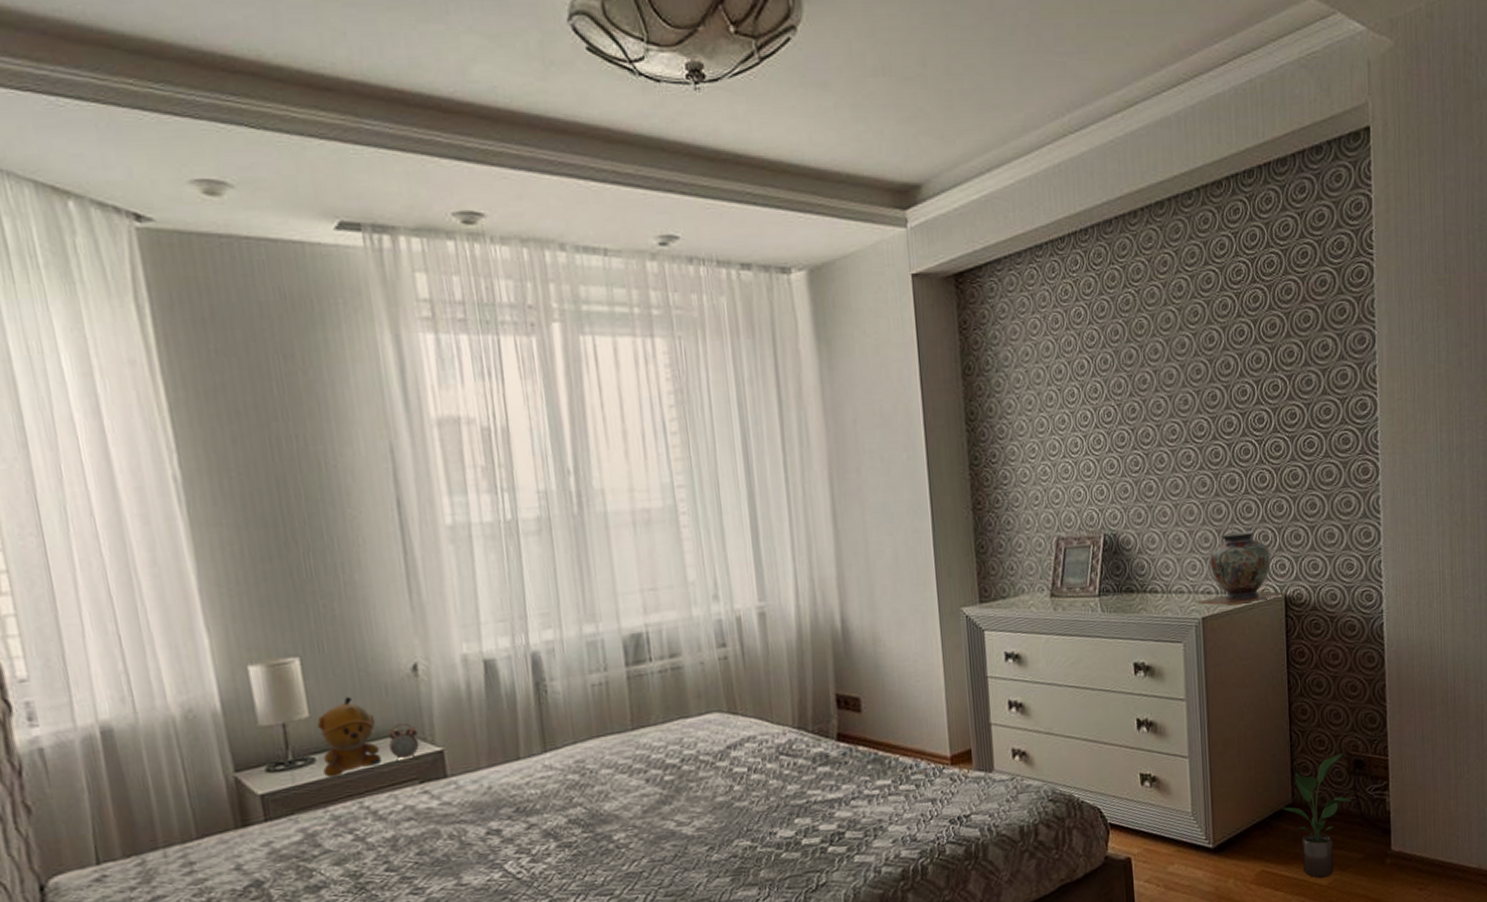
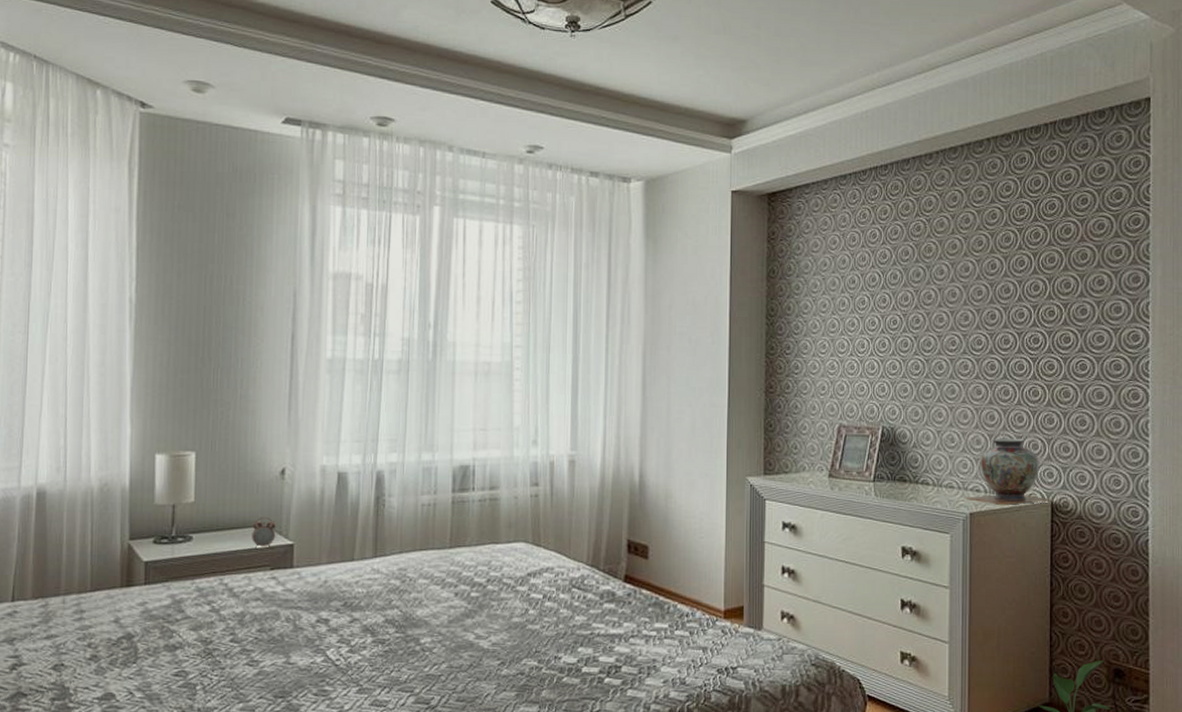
stuffed bear: present [317,696,382,778] -> none [197,489,245,554]

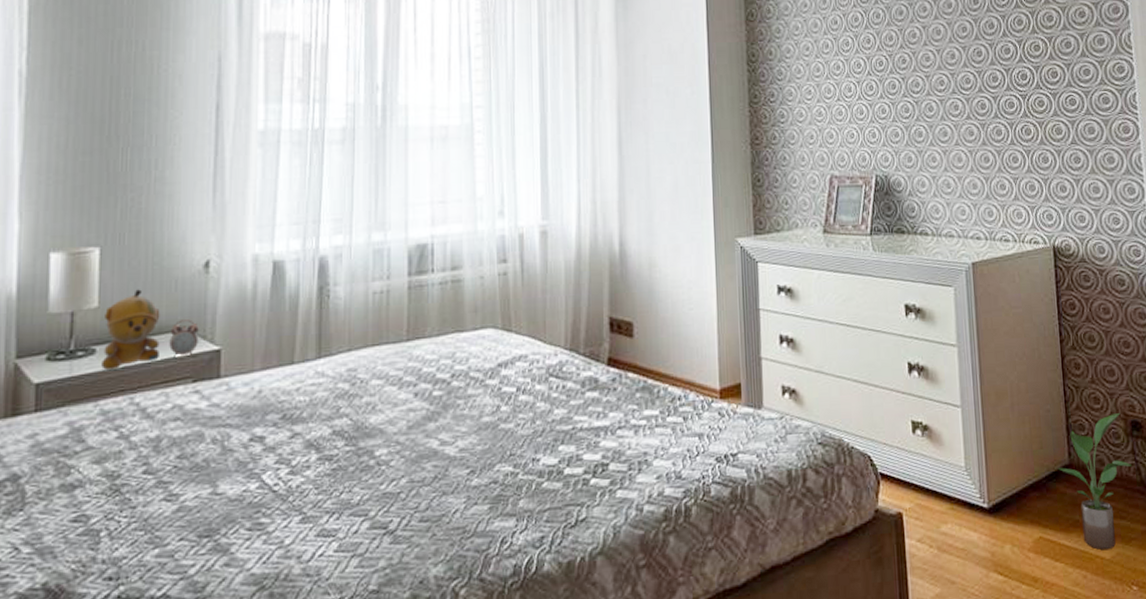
stuffed bear: none [197,489,245,554] -> present [101,289,160,370]
decorative vase: present [966,438,1050,505] -> none [967,179,1052,252]

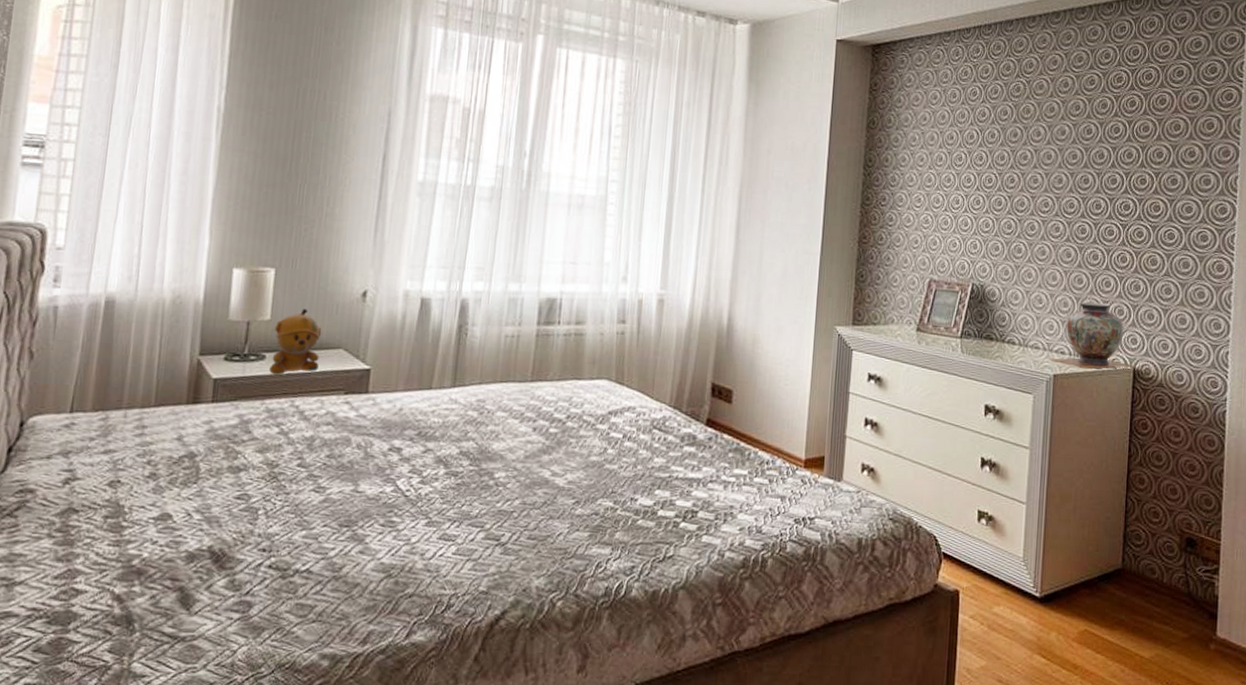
alarm clock: present [169,319,199,358] -> none [327,339,353,372]
decorative vase: none [967,179,1052,252] -> present [1050,301,1133,369]
potted plant: present [1057,412,1131,551] -> none [1110,528,1181,650]

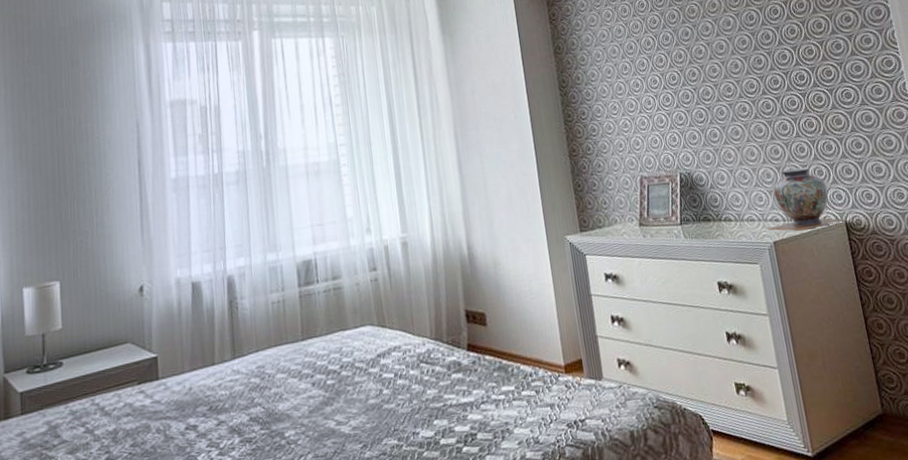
stuffed bear: present [269,308,322,375] -> none [67,312,111,379]

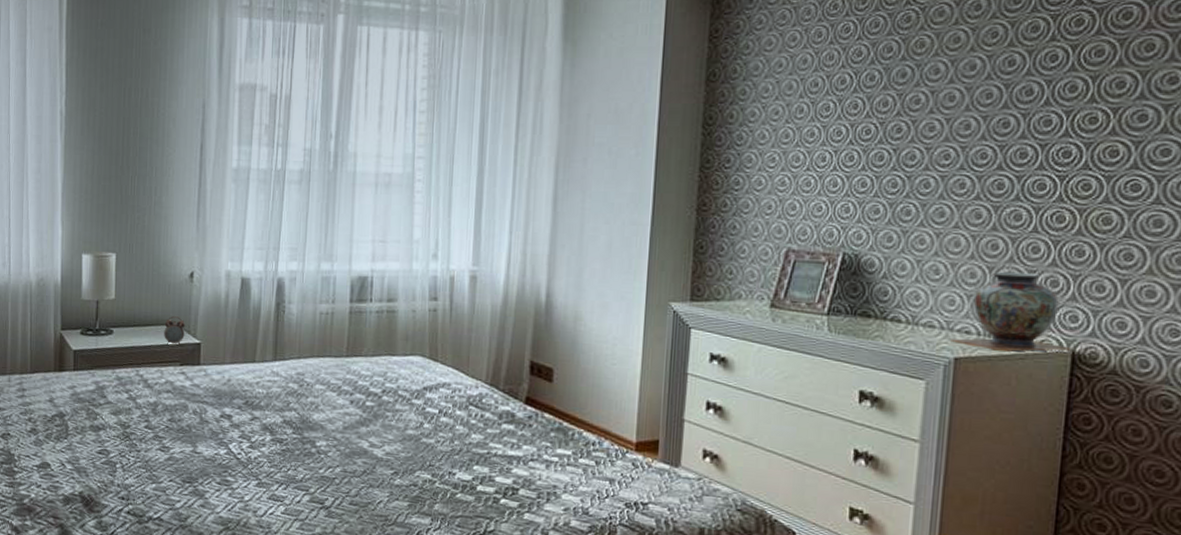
alarm clock: none [117,334,140,366] -> present [164,316,185,346]

